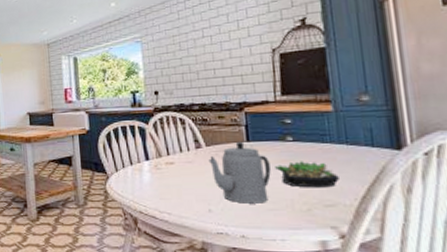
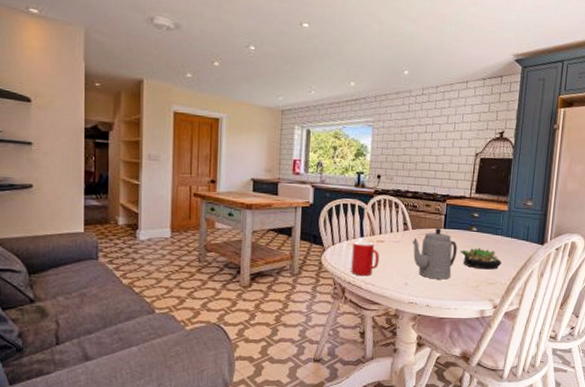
cup: none [138,164,172,204] -> present [351,240,379,276]

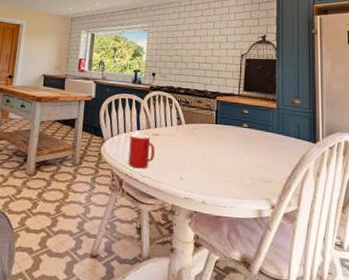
teapot: present [412,227,457,280] -> none [186,123,230,176]
succulent plant: present [460,248,502,270] -> none [233,144,275,167]

